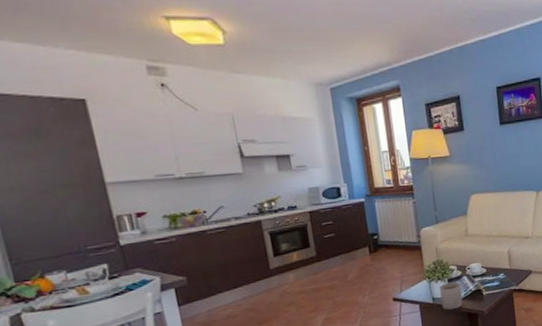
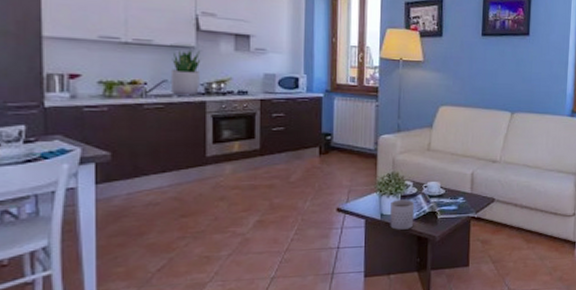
planter: none [224,175,254,219] -> present [170,50,200,96]

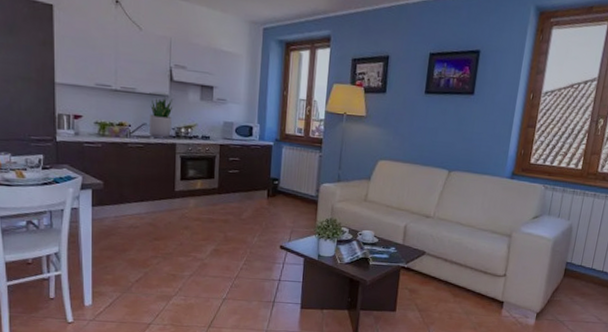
mug: present [390,199,415,230] -> none [325,243,349,271]

